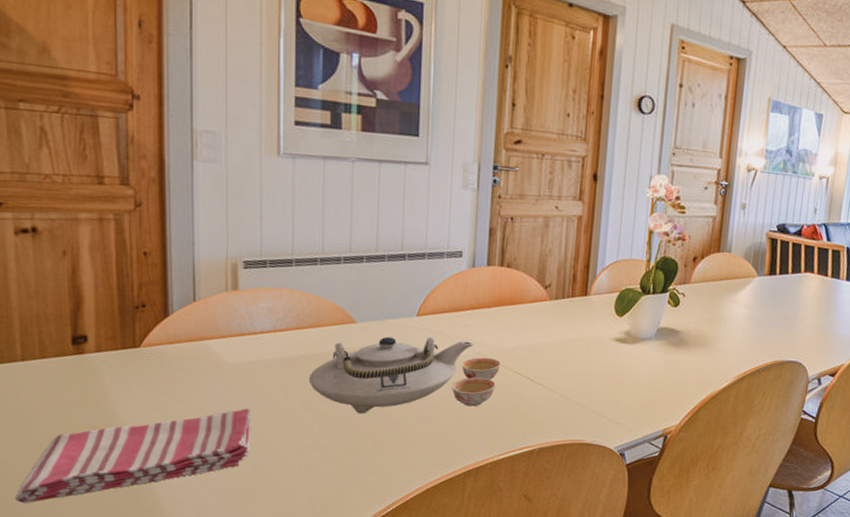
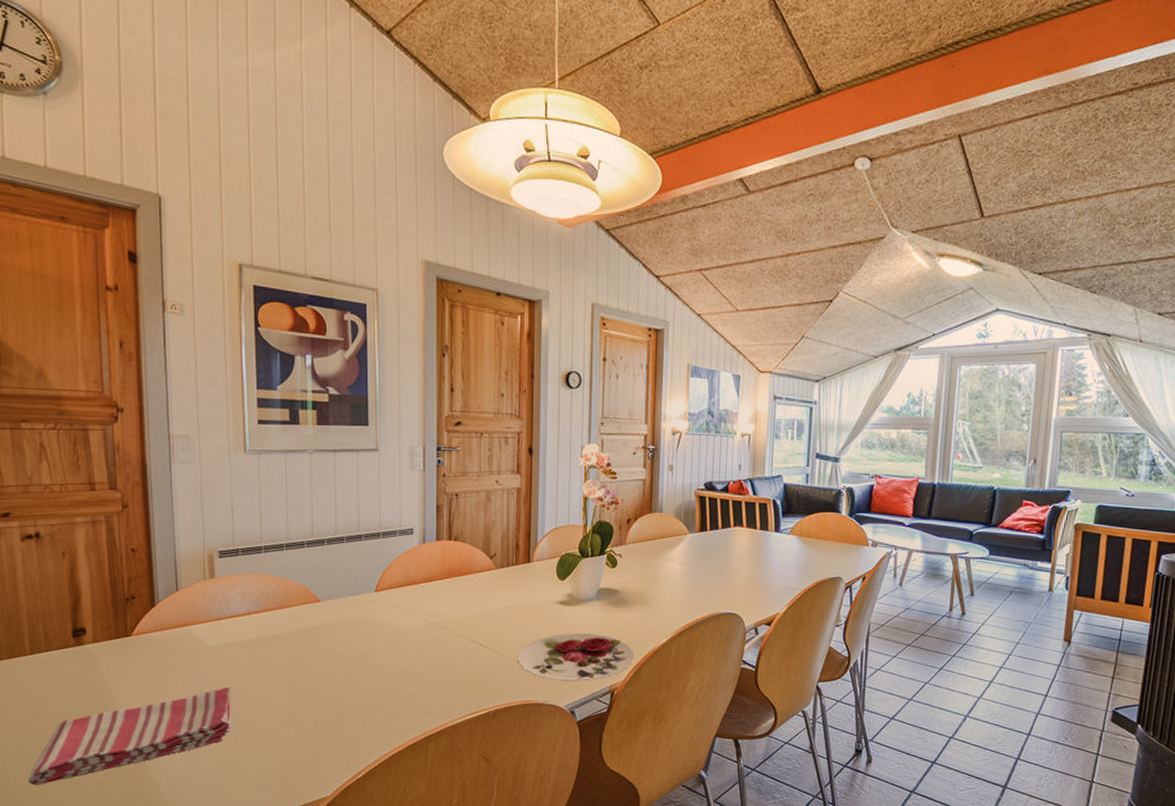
teapot: present [308,336,501,414] -> none [280,610,454,687]
plate: none [567,372,692,423] -> present [518,633,635,681]

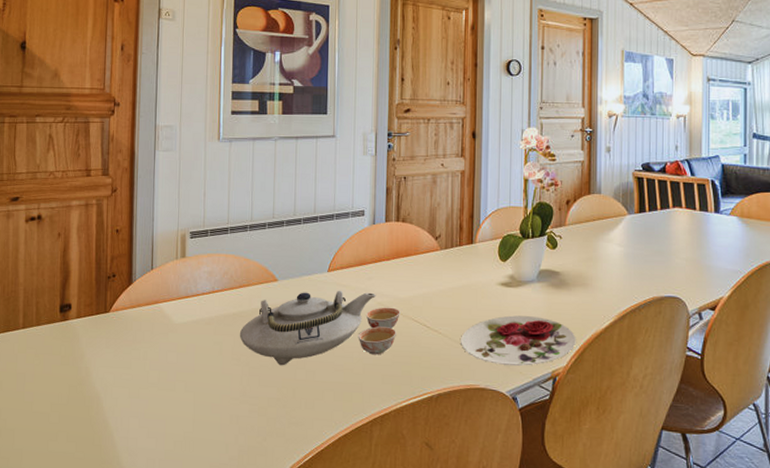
dish towel: present [28,687,232,786] -> none [8,364,193,458]
teapot: none [280,610,454,687] -> present [239,290,400,366]

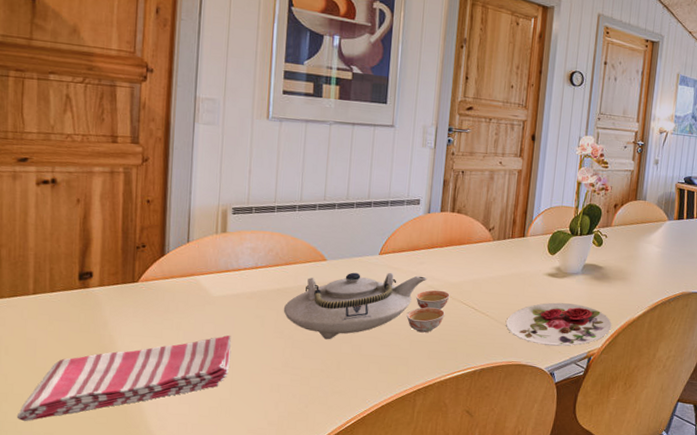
dish towel: none [8,364,193,458] -> present [16,335,231,422]

